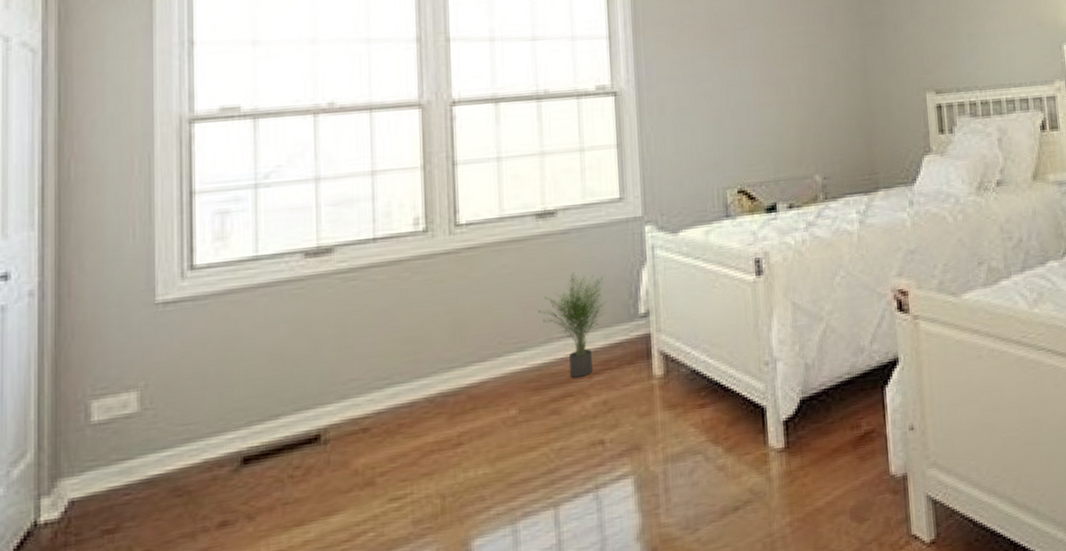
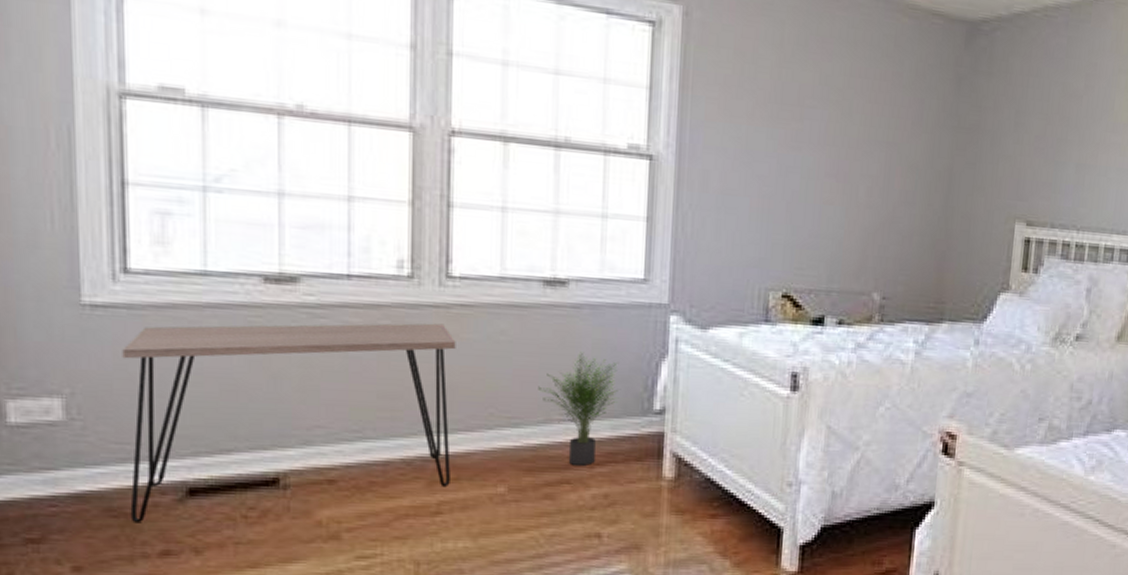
desk: none [188,267,468,499] -> present [122,323,456,524]

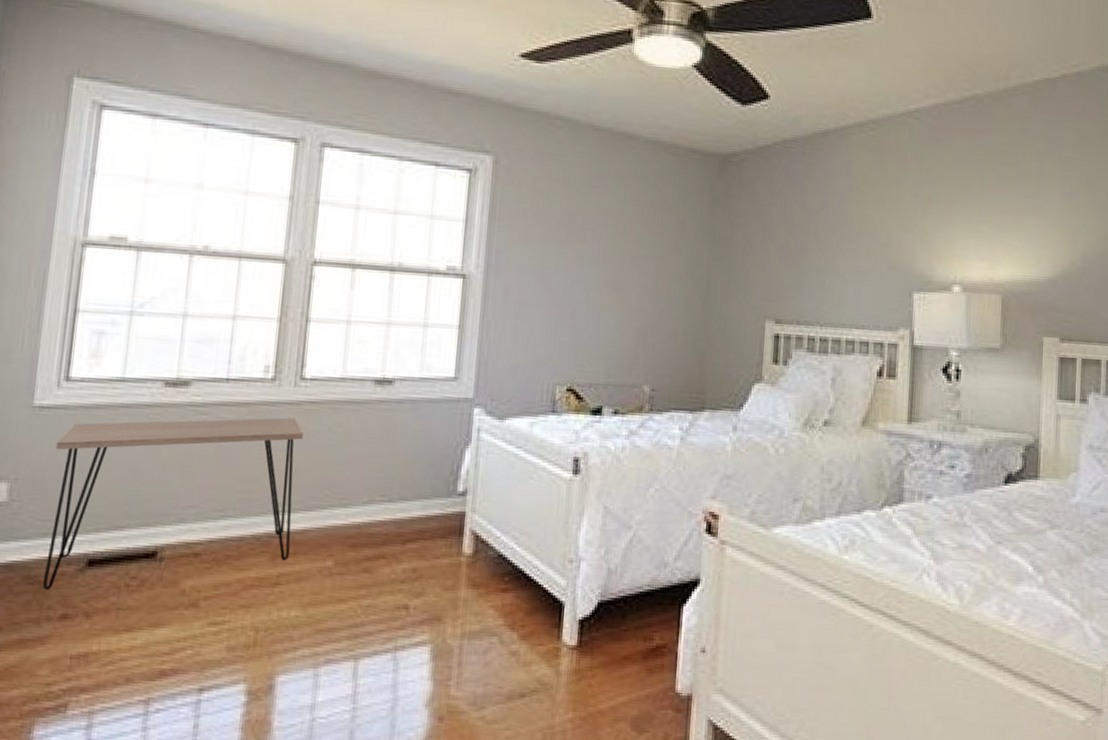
potted plant: present [538,352,618,465] -> none [365,441,429,542]

